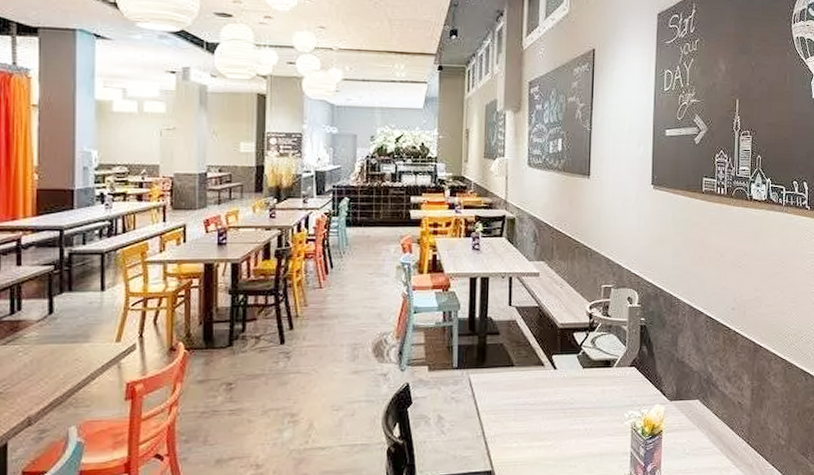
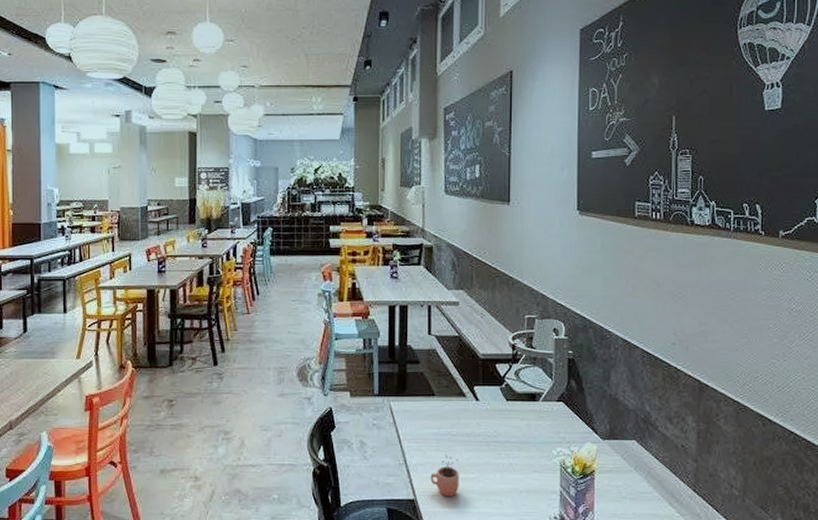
cocoa: none [508,424,536,465] -> present [430,454,459,496]

